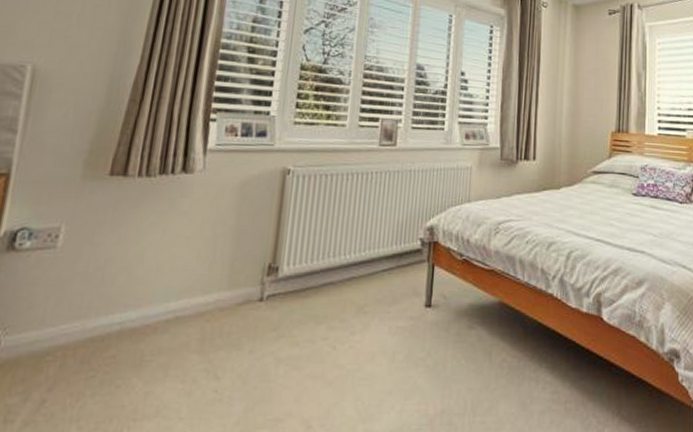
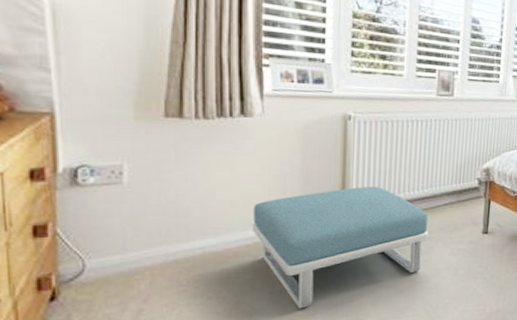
footstool: none [174,248,365,404] -> present [252,186,429,309]

